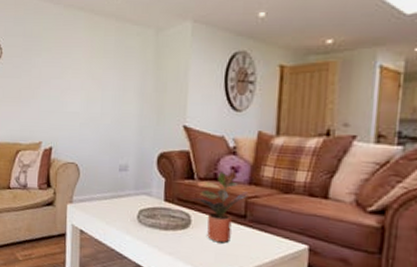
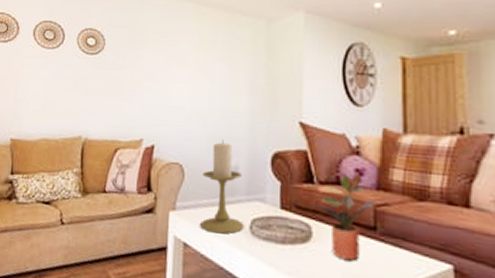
candle holder: none [94,141,133,223] -> present [200,139,244,234]

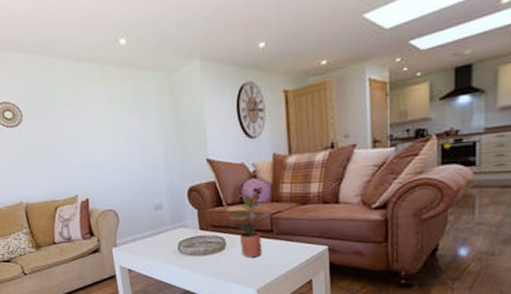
candle holder: present [200,139,244,234] -> none [134,184,174,258]

